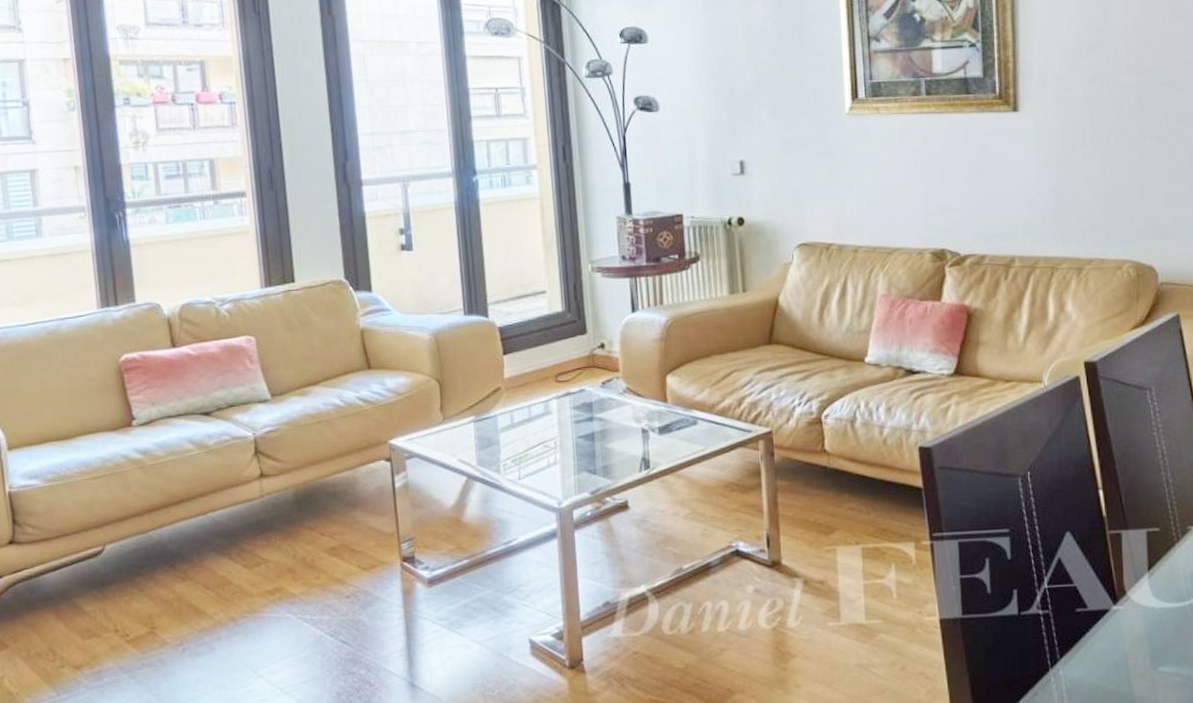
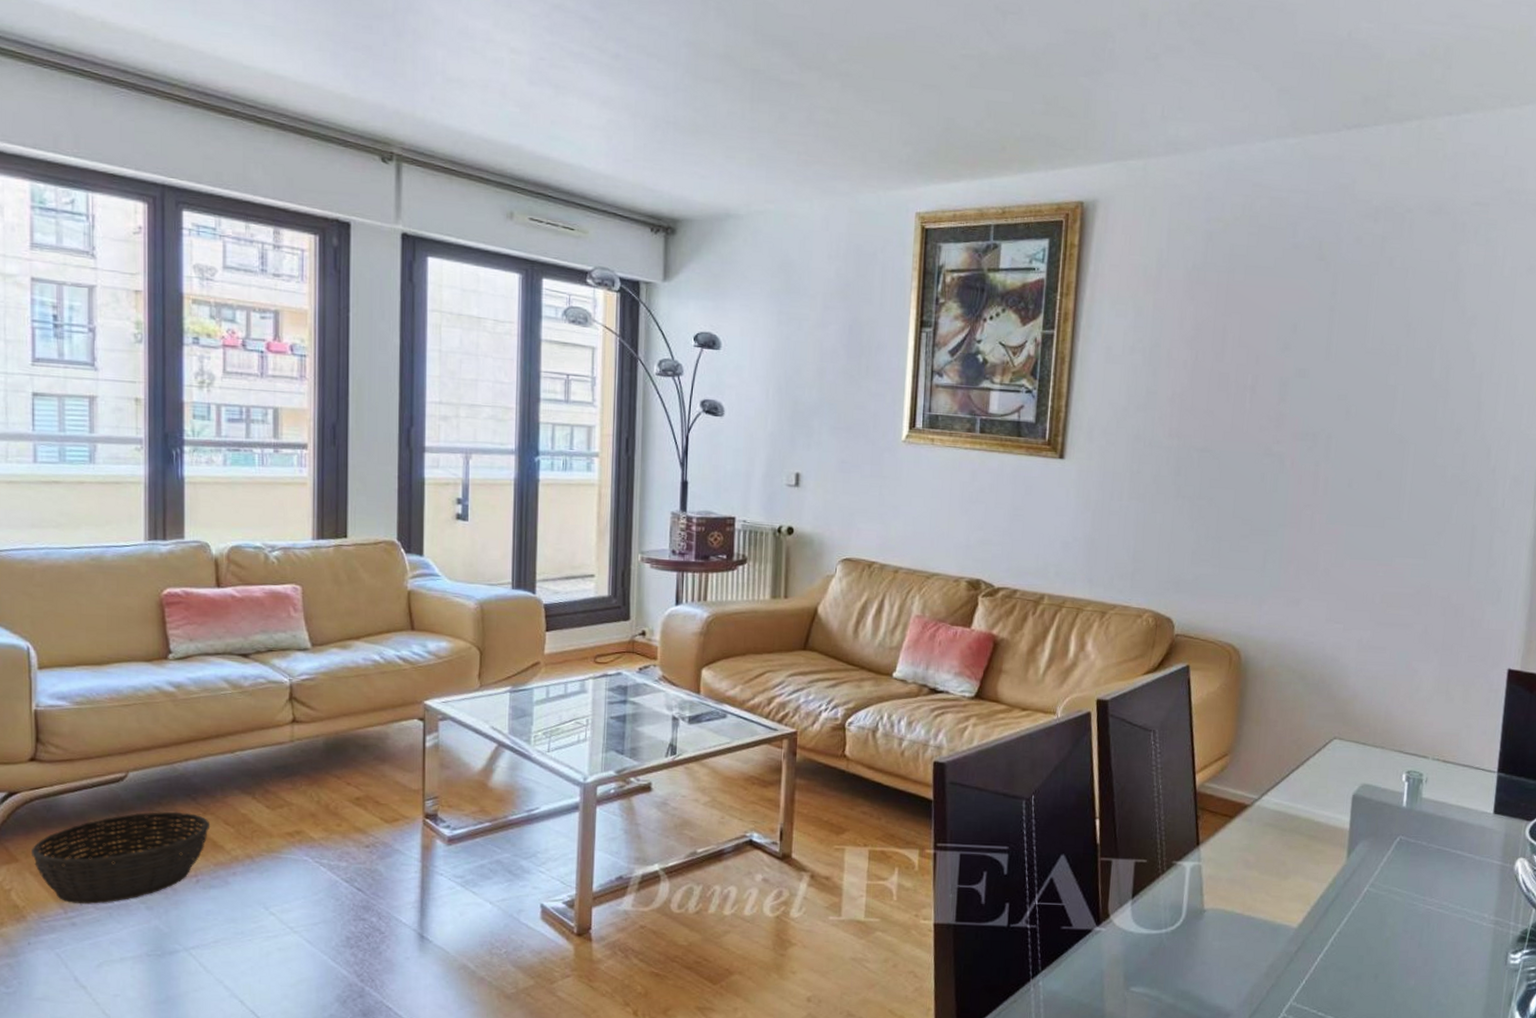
basket: none [19,580,191,685] -> present [32,811,211,904]

